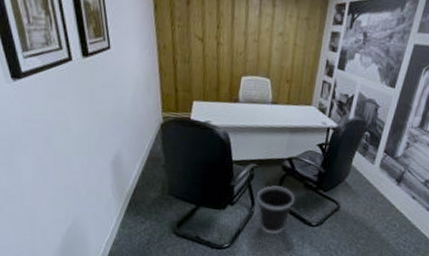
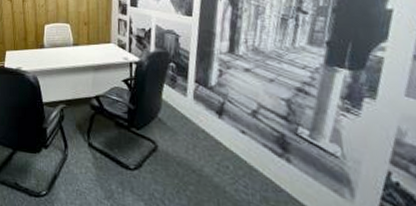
wastebasket: present [256,185,295,235] -> none [68,126,107,181]

